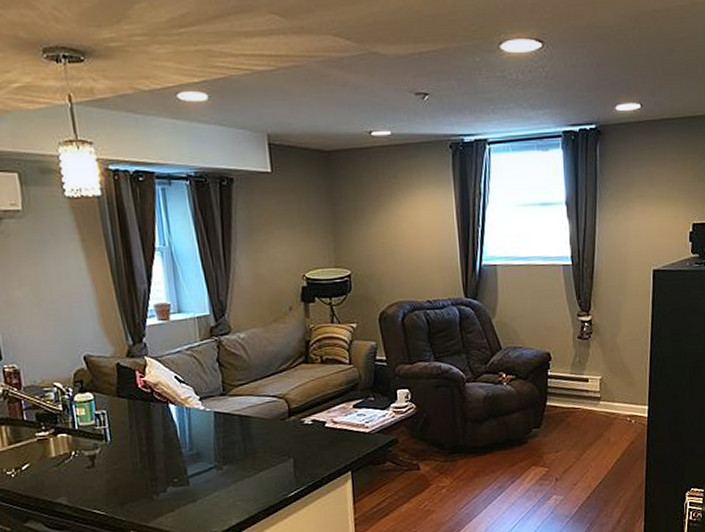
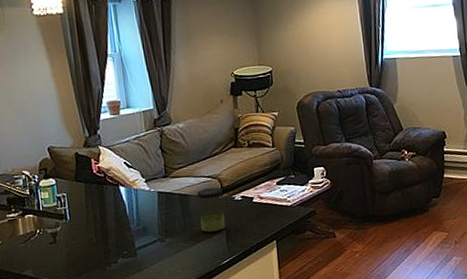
jar: none [261,409,292,460] -> present [197,187,225,233]

